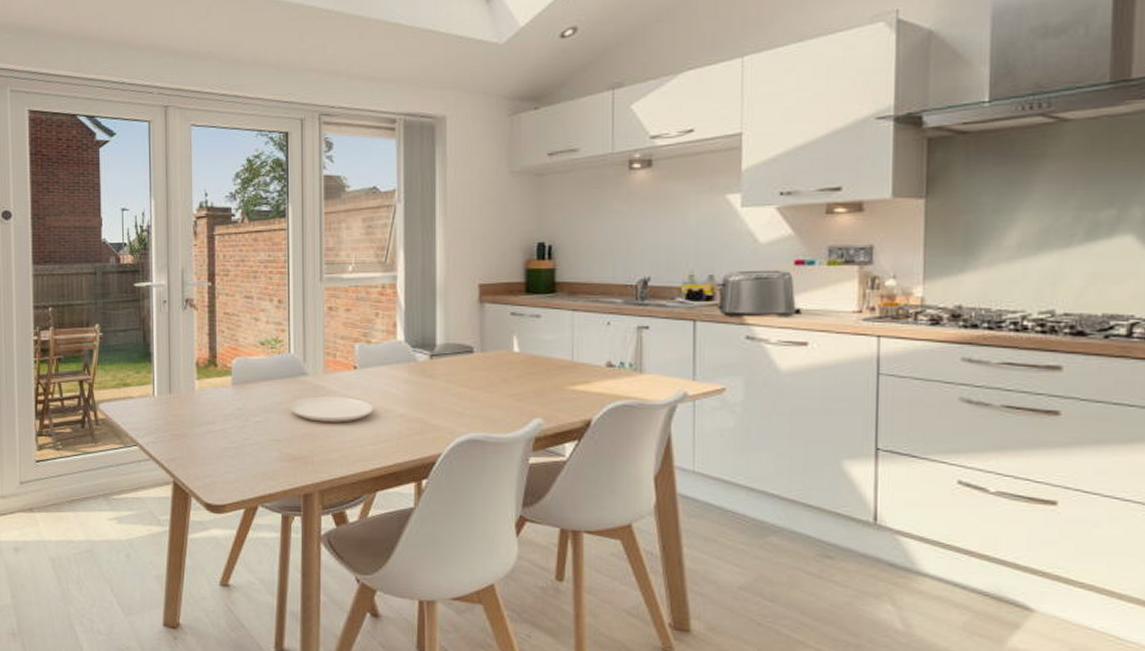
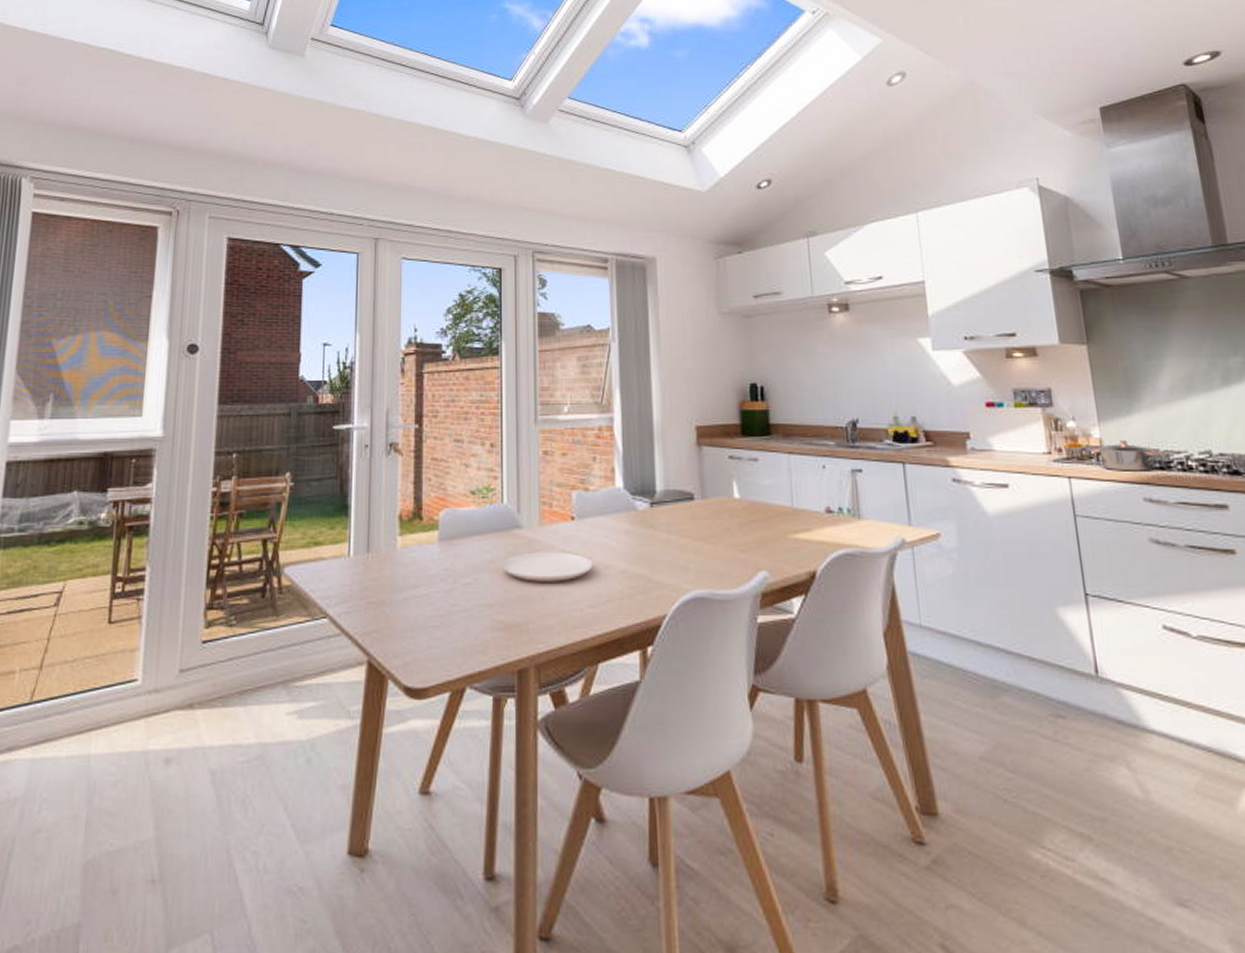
toaster: present [716,269,803,317] -> none [919,411,1000,459]
cooking pot: none [909,298,994,331] -> present [1091,439,1162,472]

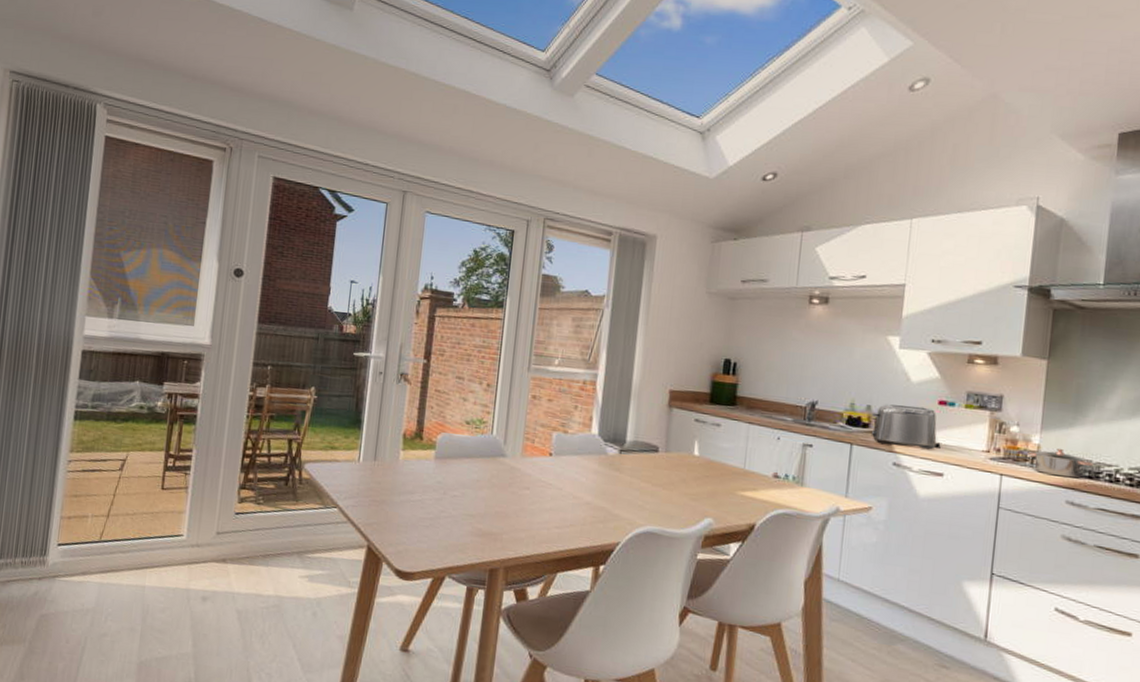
plate: present [502,552,593,582] -> none [485,477,564,505]
toaster: none [919,411,1000,459] -> present [871,404,942,450]

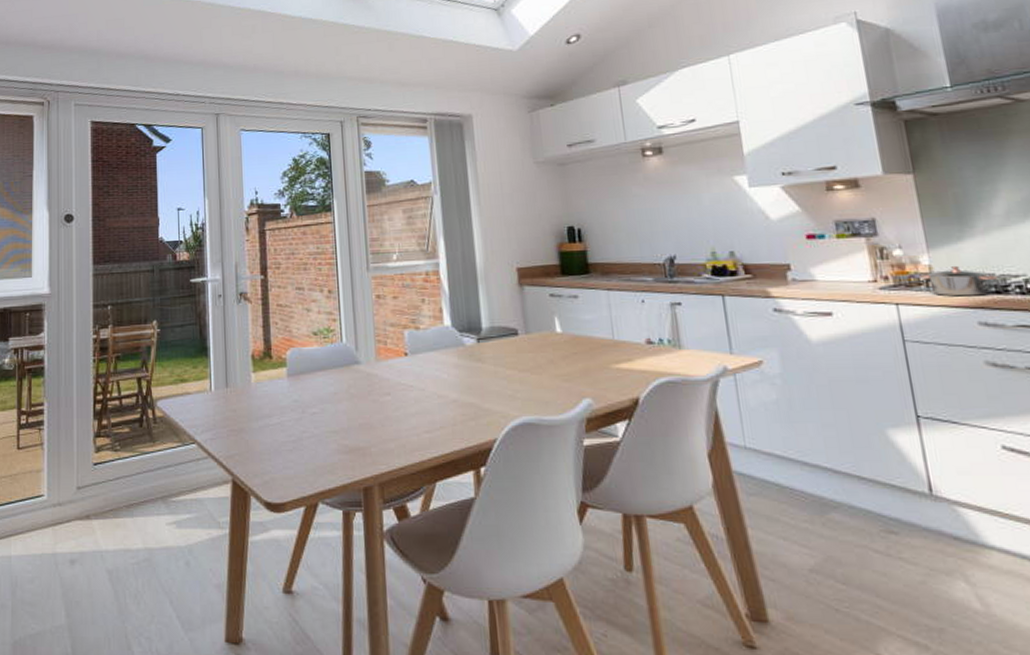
toaster: present [871,404,942,450] -> none [738,244,823,291]

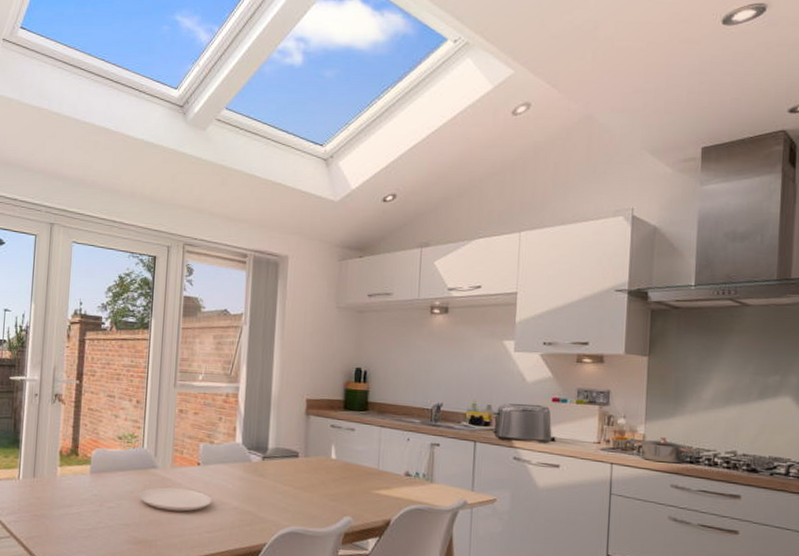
plate: none [344,384,427,411] -> present [139,487,212,512]
toaster: none [738,244,823,291] -> present [492,403,557,444]

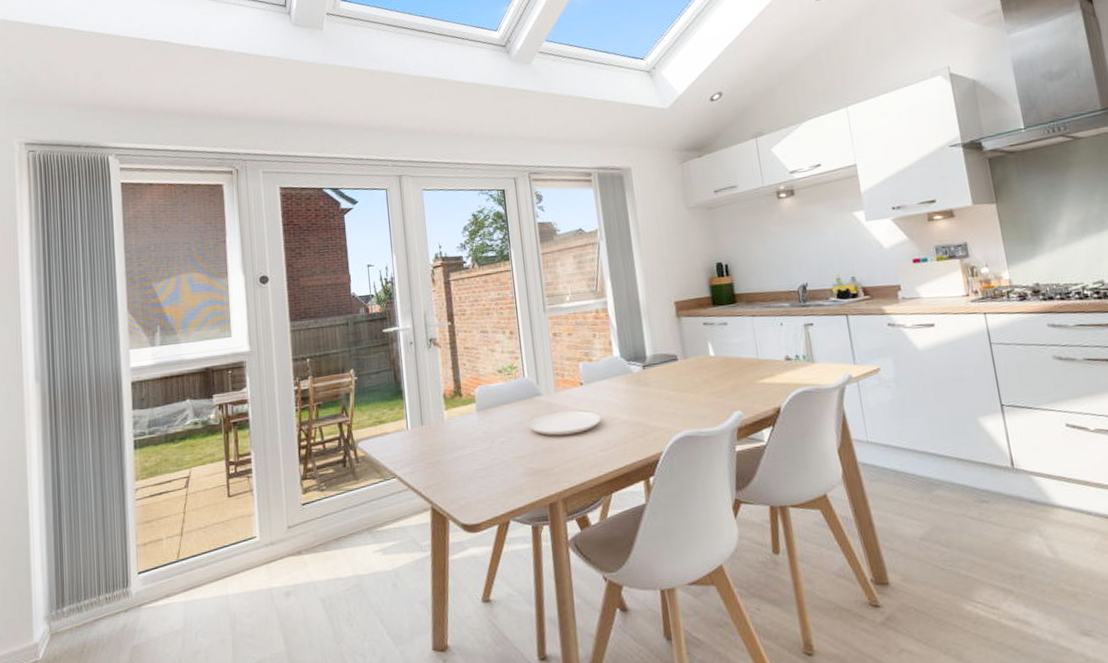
toaster: present [492,403,557,444] -> none [858,267,927,310]
cooking pot: present [634,436,694,464] -> none [1002,278,1062,305]

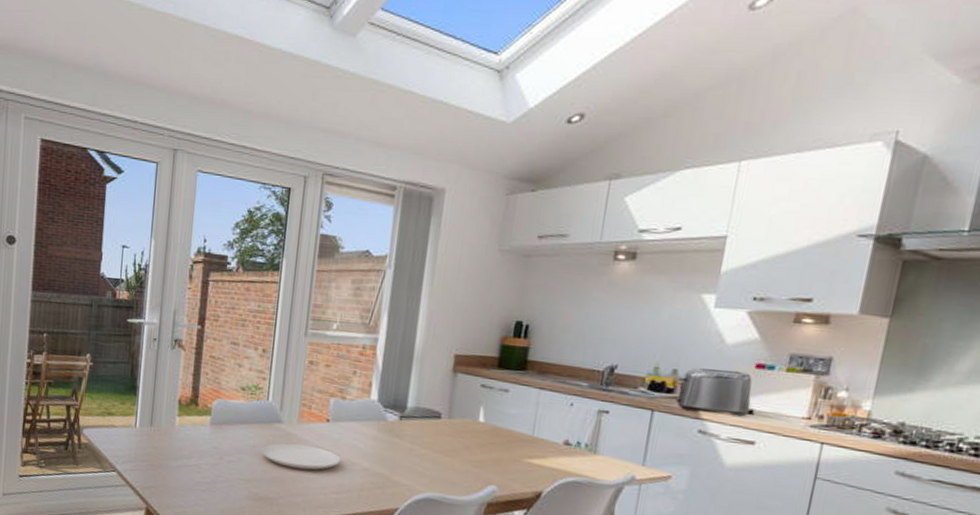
toaster: none [858,267,927,310] -> present [675,368,757,417]

